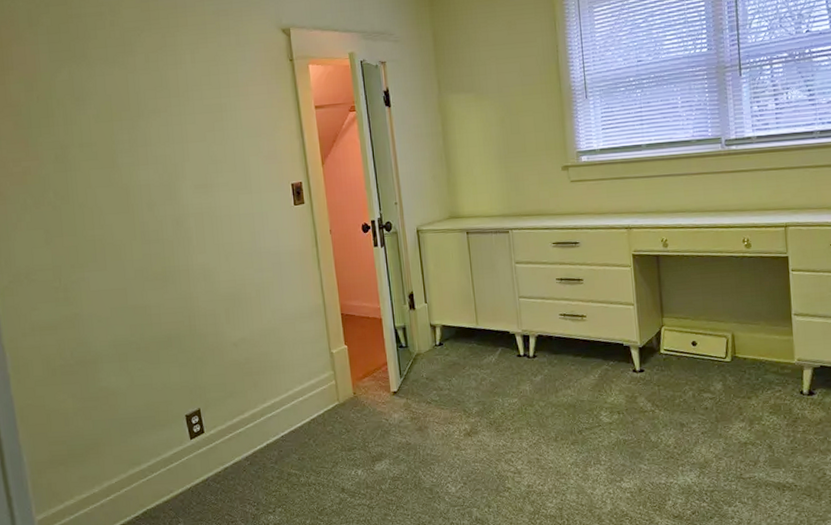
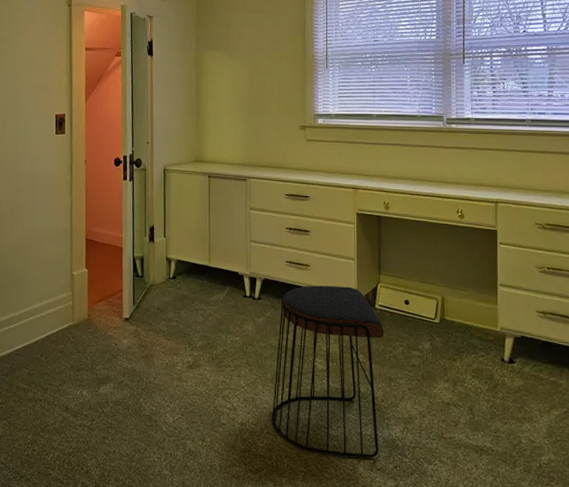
stool: none [558,333,676,508] -> present [271,285,384,458]

